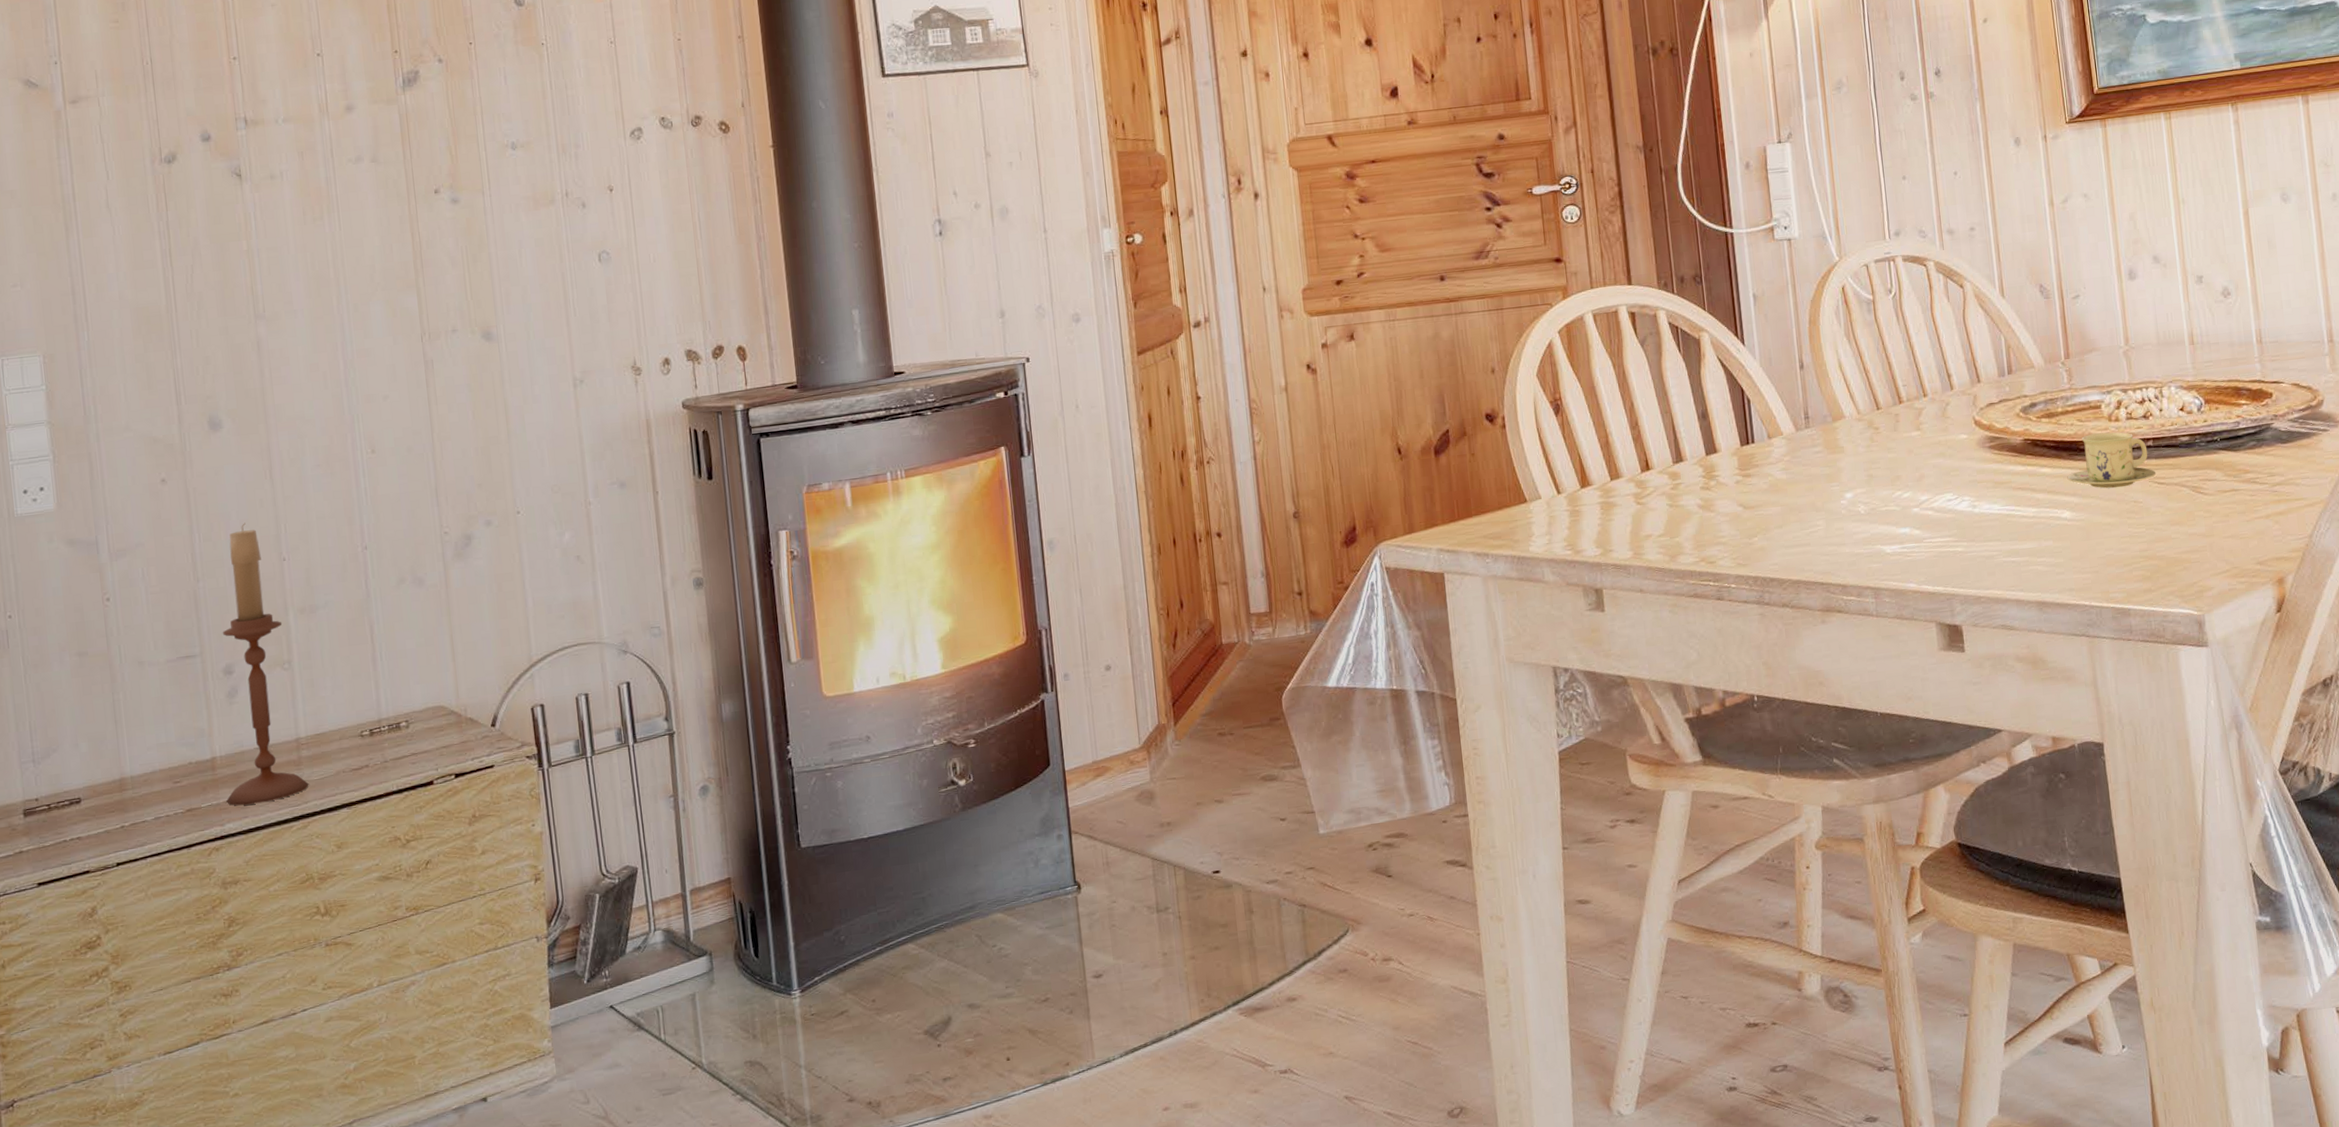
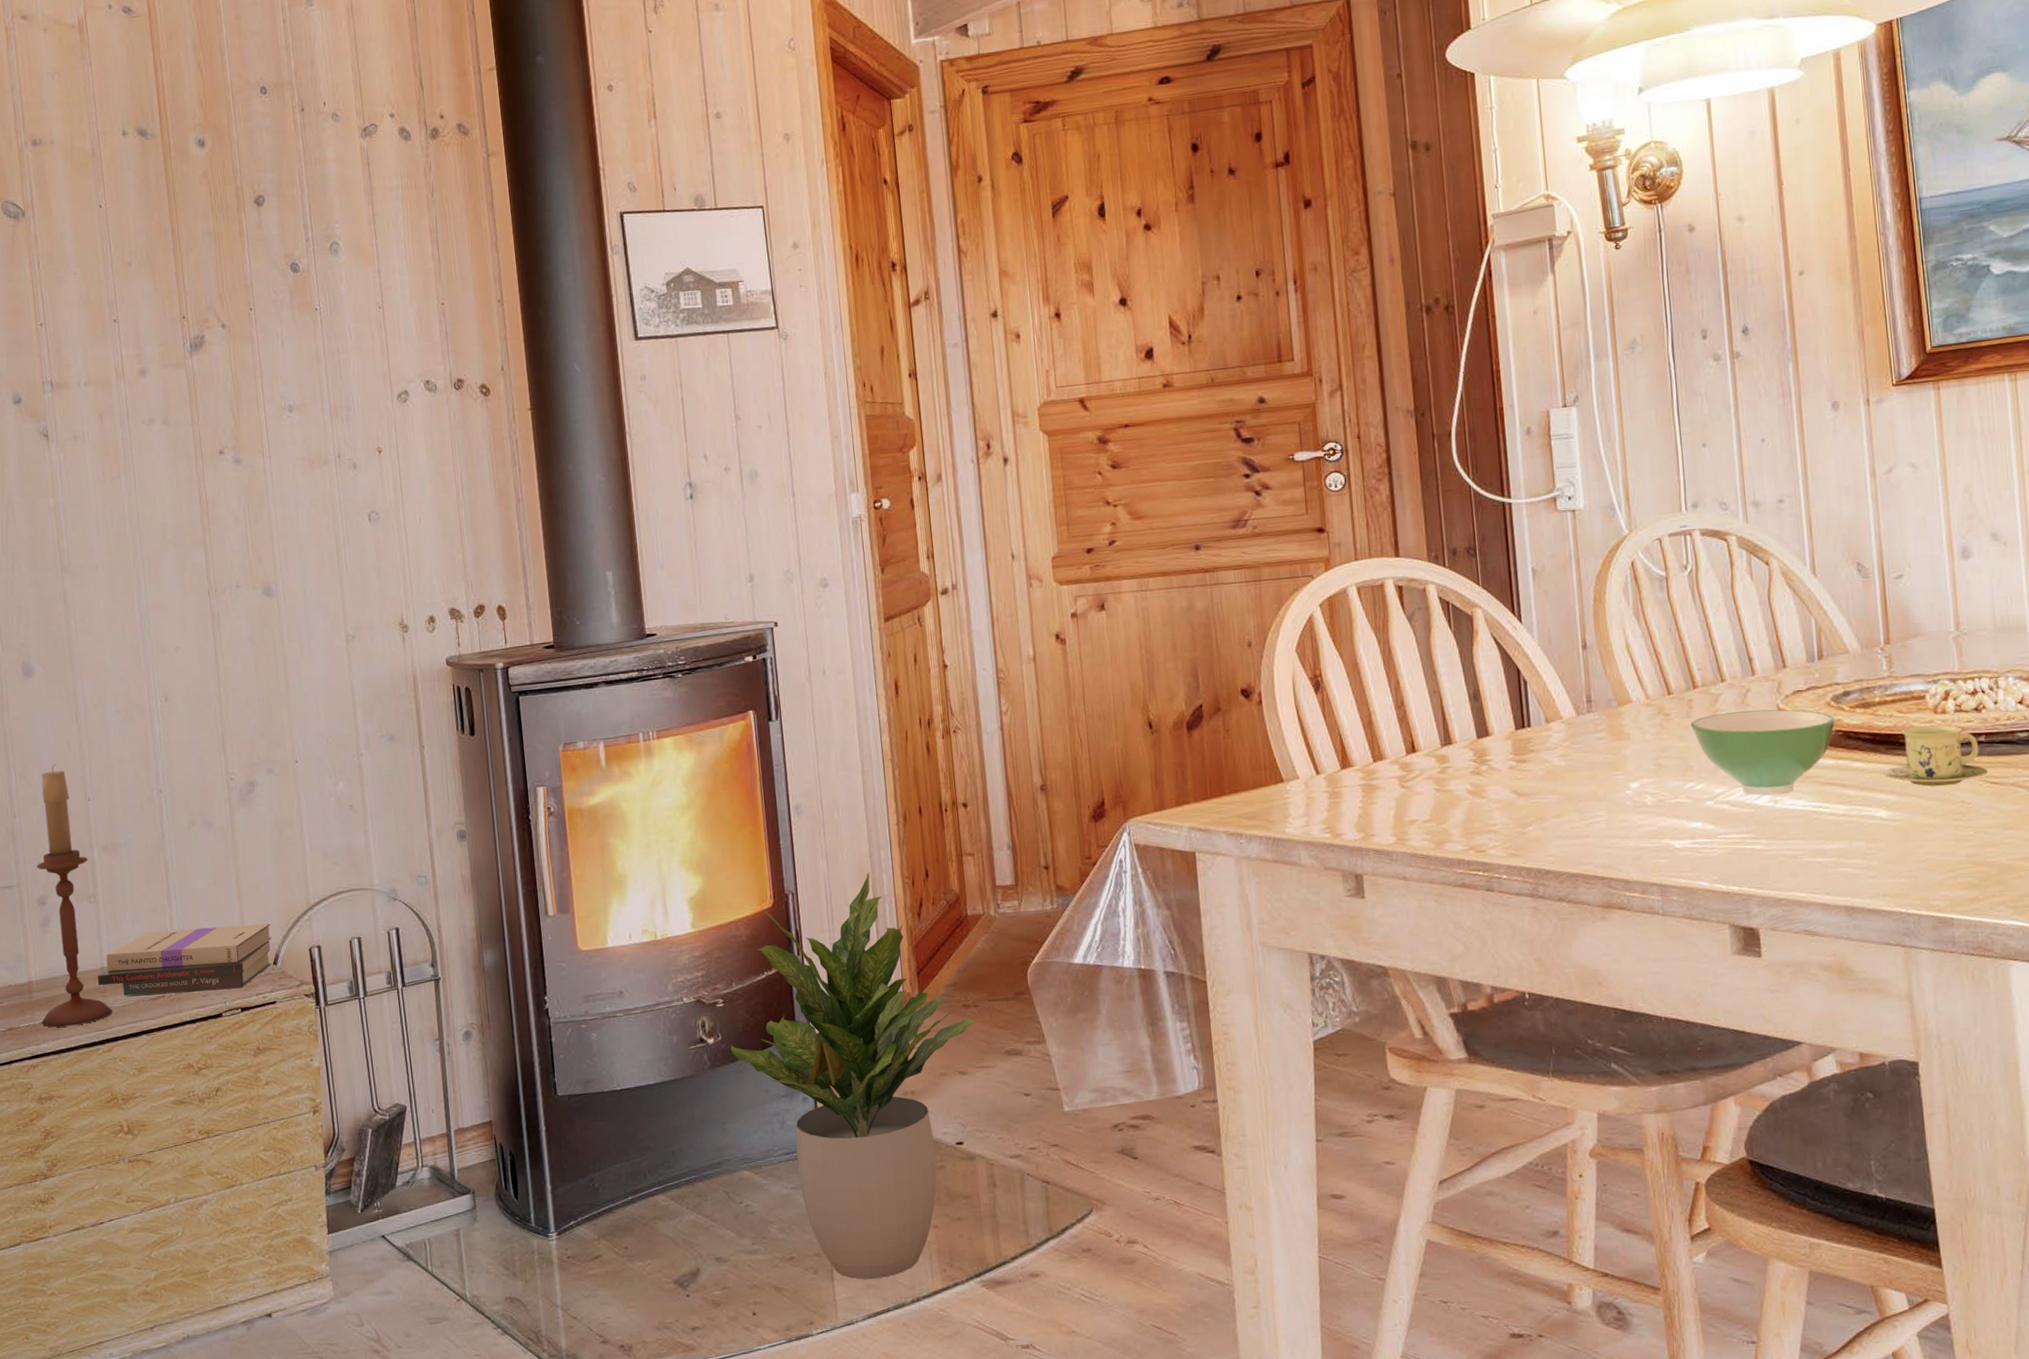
books: none [292,683,490,768] -> present [98,923,272,996]
potted plant: none [982,604,1234,1016] -> present [730,871,978,1279]
bowl: none [1897,421,2025,502] -> present [1690,709,1836,796]

